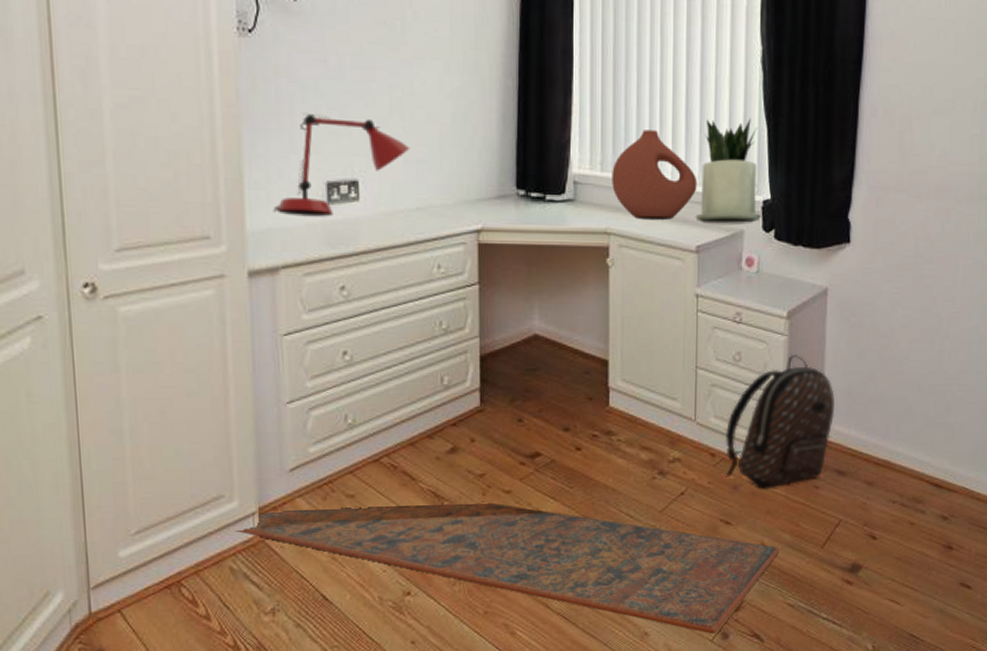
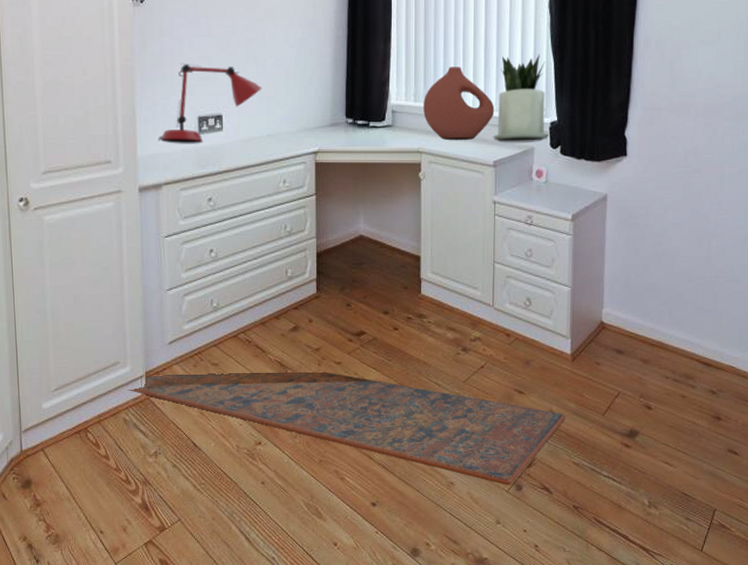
backpack: present [725,355,835,489] -> none [519,251,614,364]

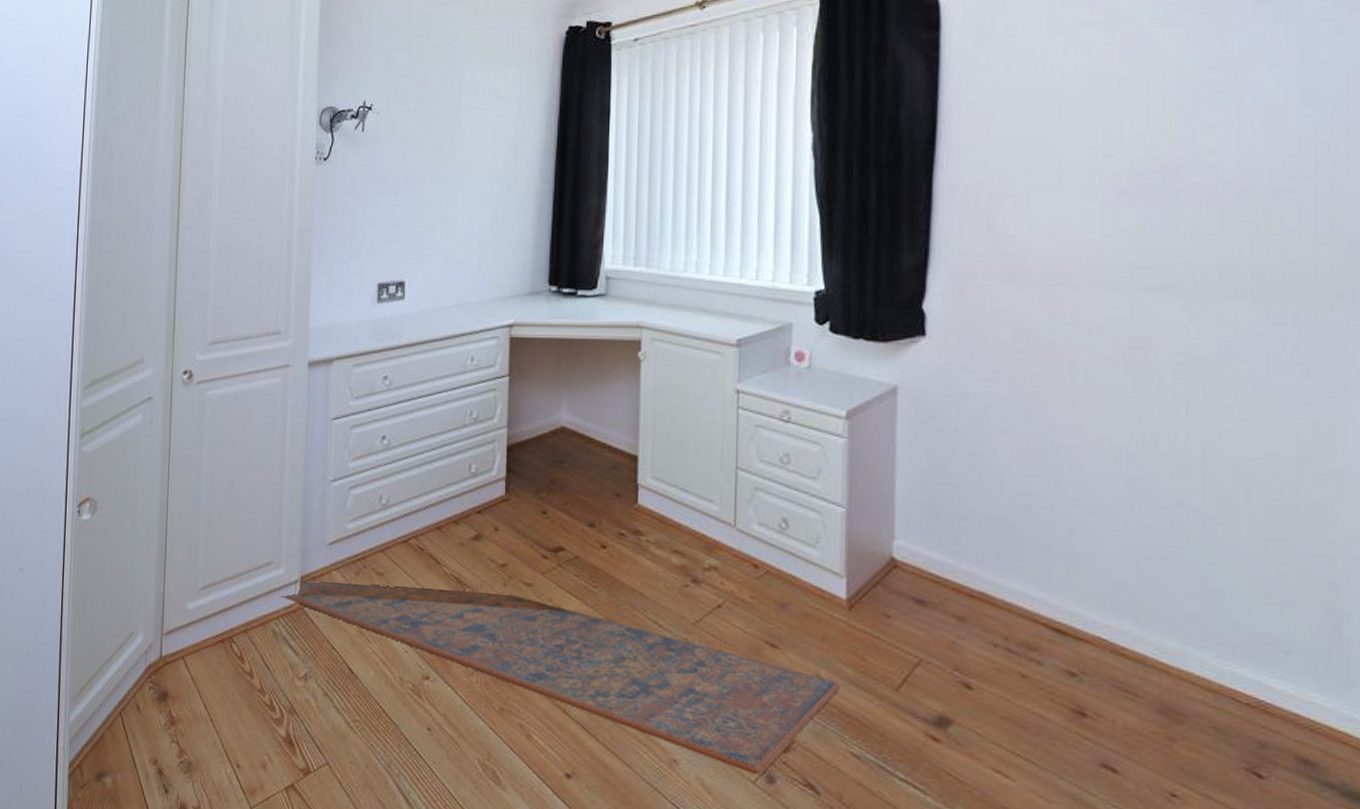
desk lamp: present [157,63,262,144] -> none [332,224,452,314]
vase: present [423,67,495,141] -> none [645,224,739,314]
planter: present [493,54,549,143] -> none [736,206,813,318]

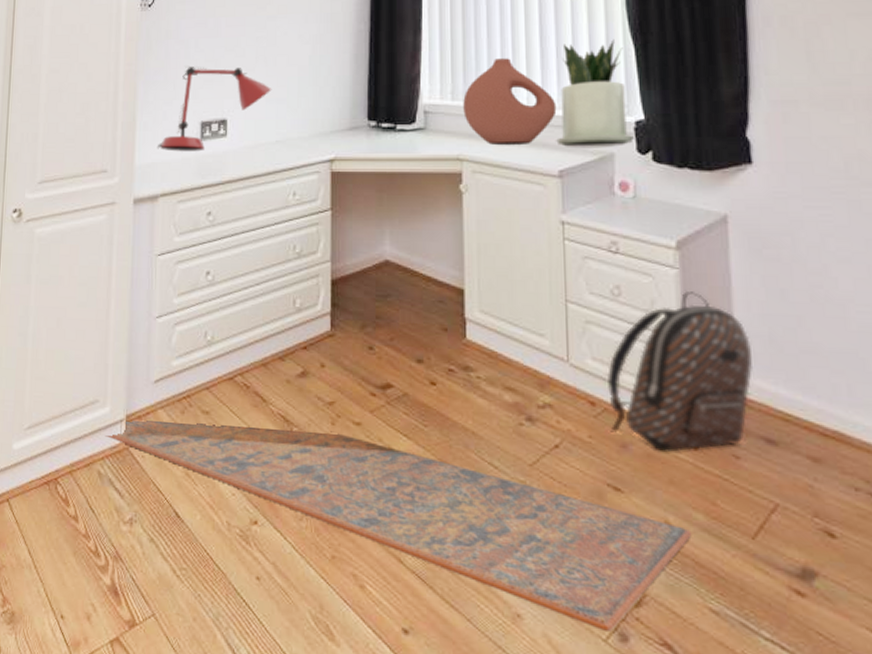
desk lamp: none [332,224,452,314] -> present [157,65,272,152]
vase: none [645,224,739,314] -> present [463,58,557,146]
planter: none [736,206,813,318] -> present [556,39,634,148]
backpack: none [771,460,911,611] -> present [607,291,754,451]

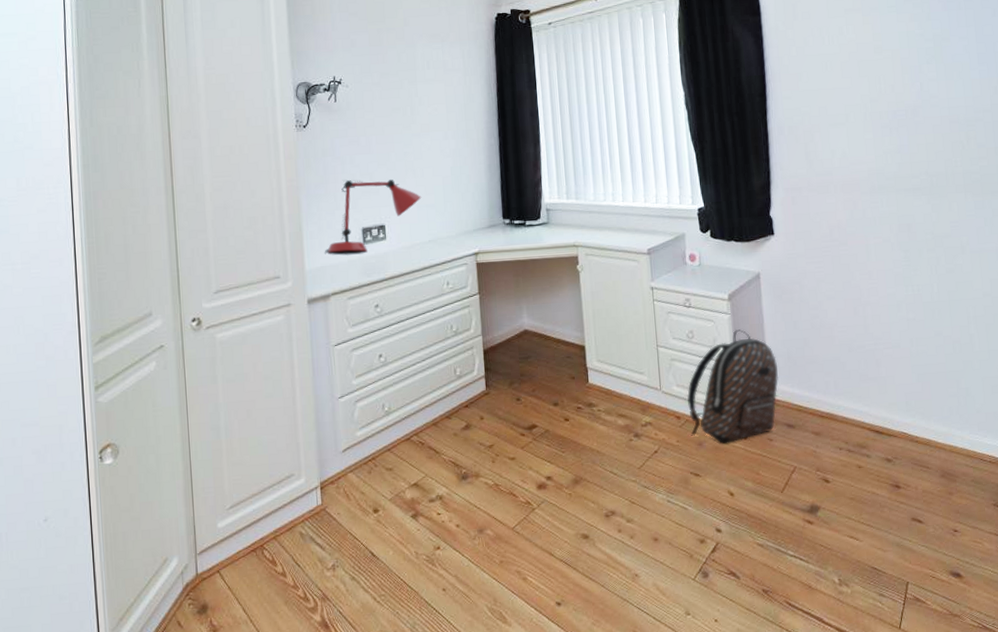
rug: present [105,420,692,632] -> none [303,467,745,573]
vase: present [463,58,557,146] -> none [575,164,644,233]
planter: present [556,39,634,148] -> none [644,147,698,232]

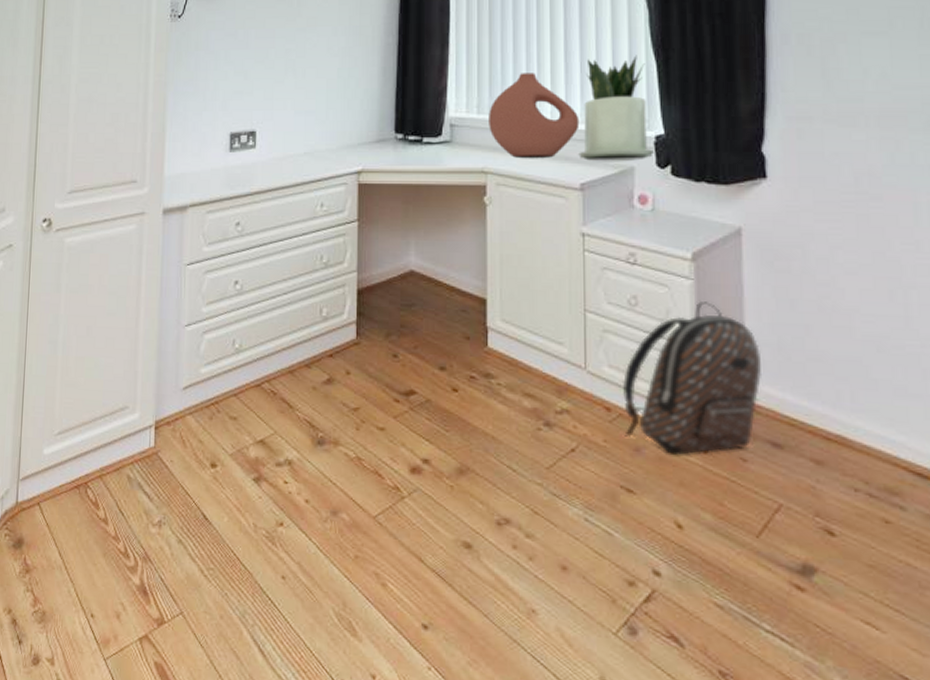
desk lamp: present [324,179,422,256] -> none [186,77,301,163]
vase: none [575,164,644,233] -> present [489,73,580,159]
planter: none [644,147,698,232] -> present [578,55,654,162]

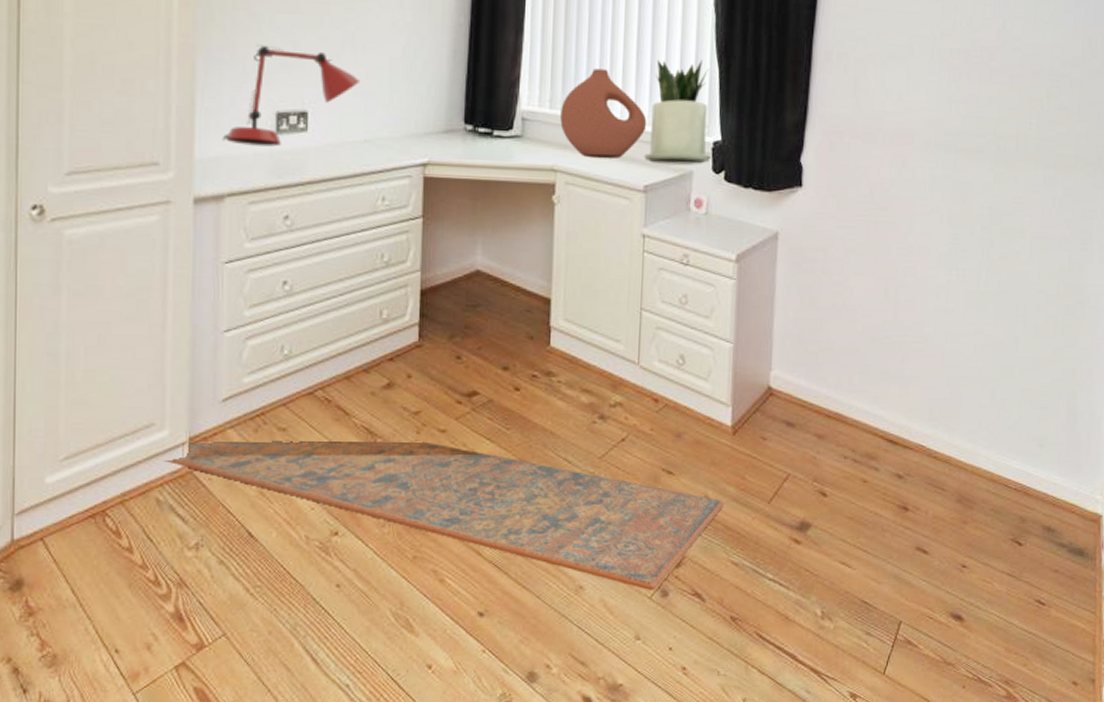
rug: none [134,426,699,625] -> present [163,440,724,590]
desk lamp: none [186,77,301,163] -> present [222,44,361,147]
backpack: present [623,301,763,455] -> none [668,300,784,438]

